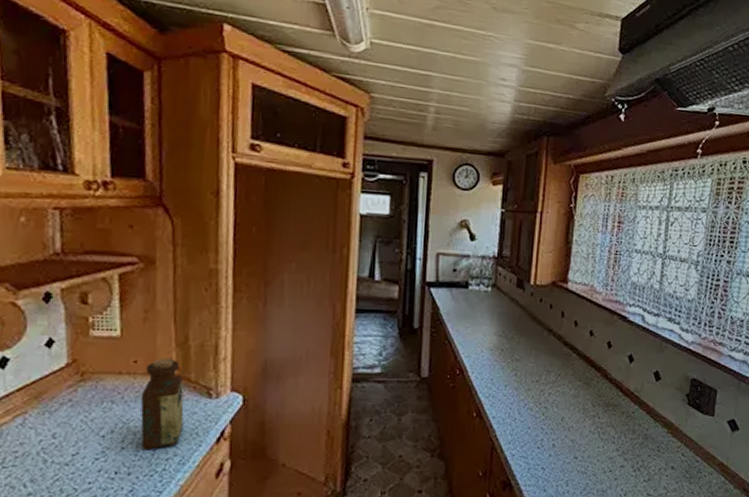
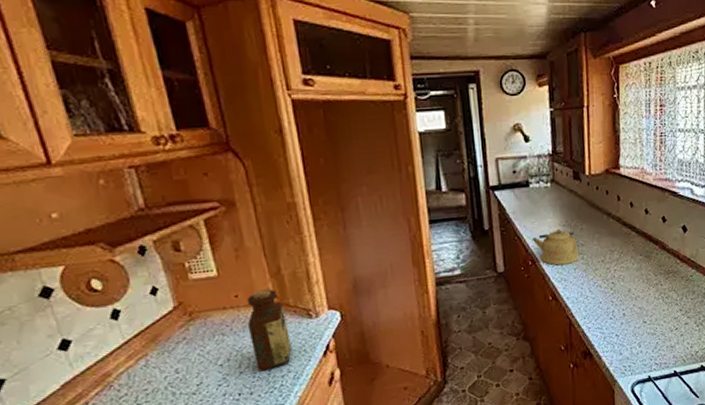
kettle: none [463,338,513,379] -> present [532,228,580,266]

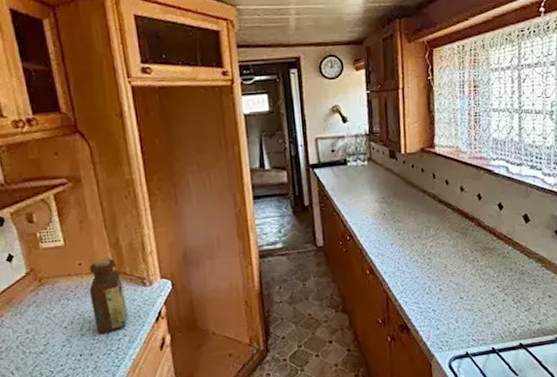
kettle: present [532,228,580,266] -> none [350,205,396,241]

